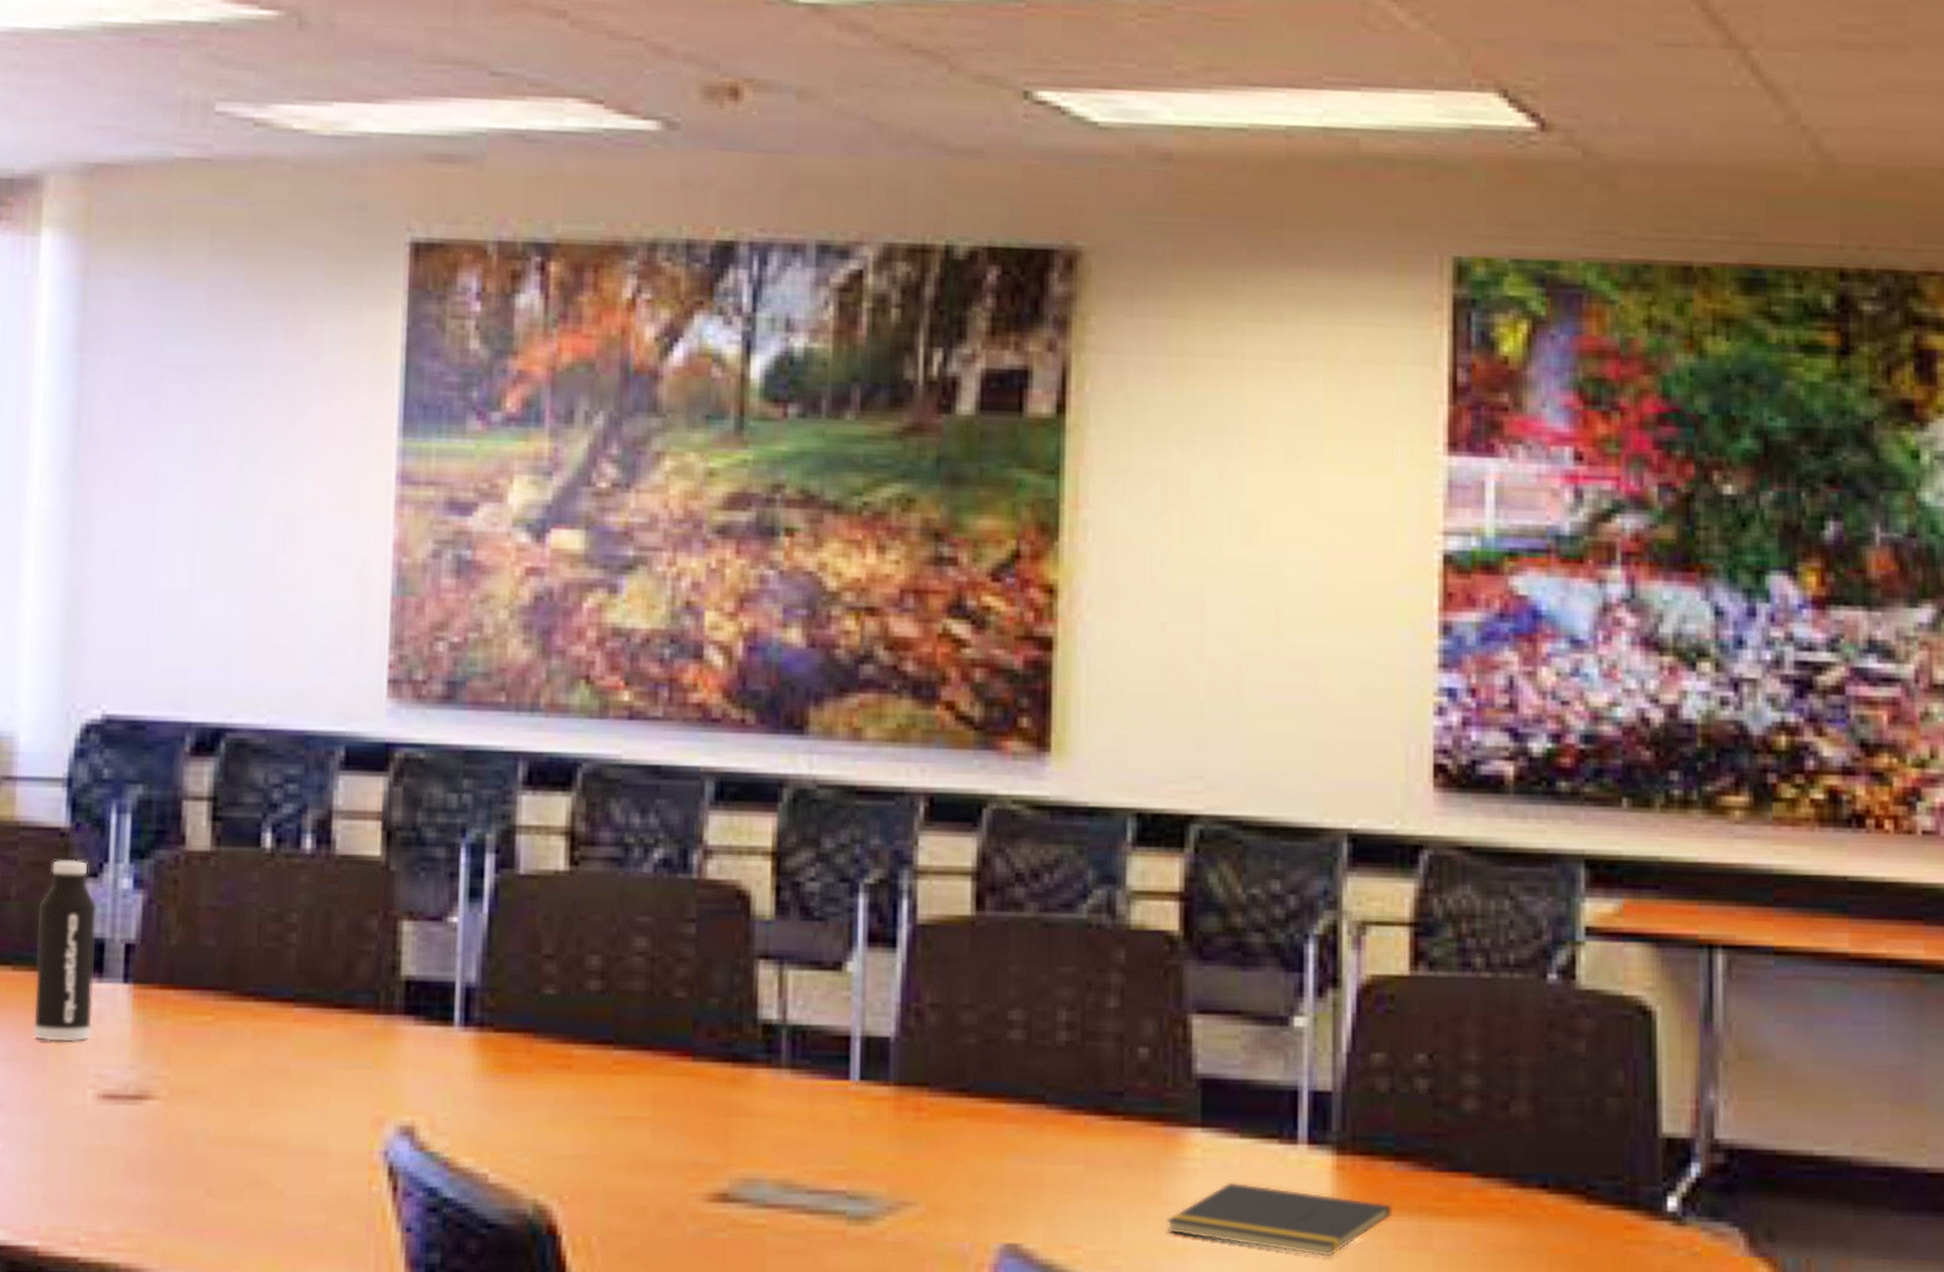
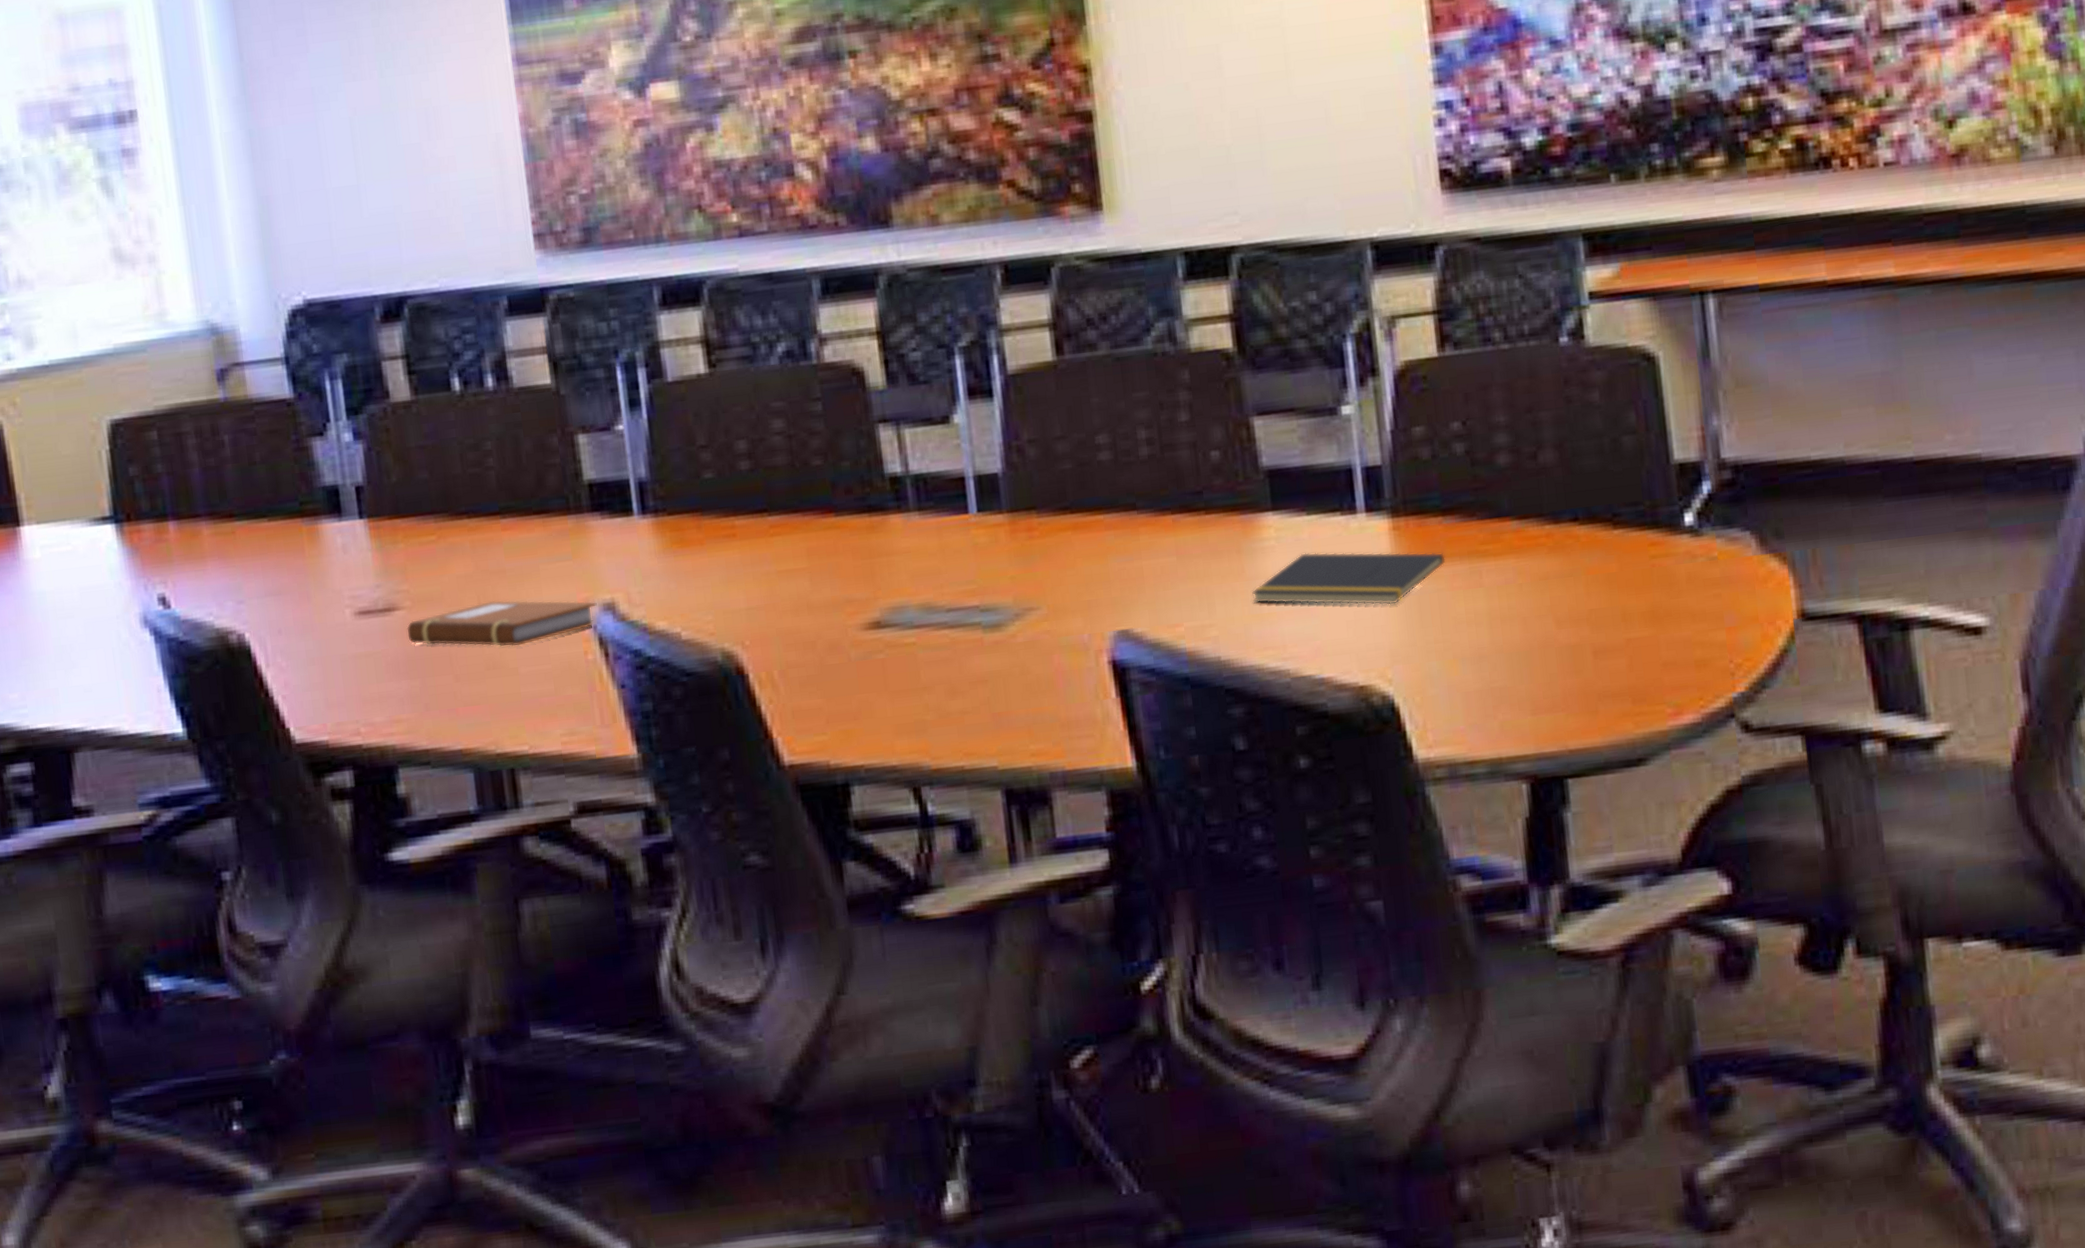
water bottle: present [34,860,97,1042] -> none [281,424,341,575]
notebook: none [158,1103,393,1163] -> present [407,600,597,647]

